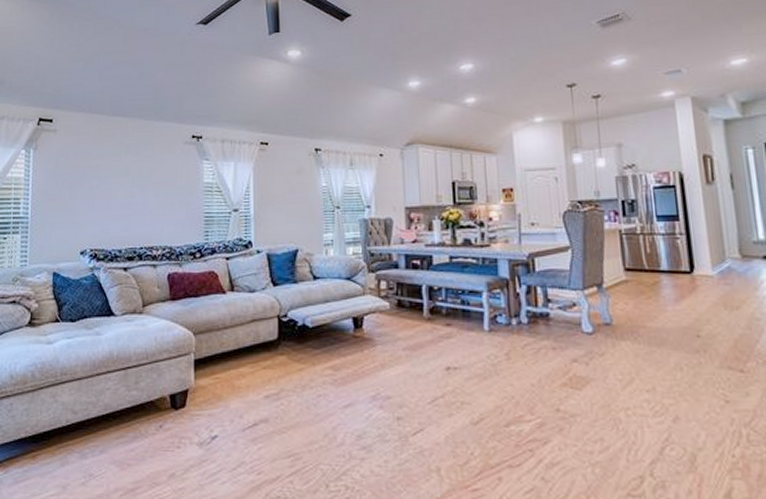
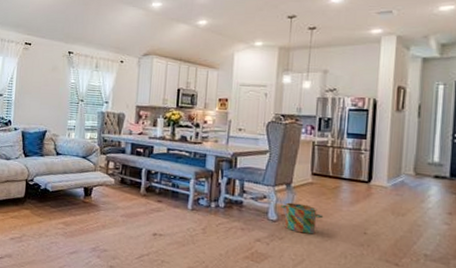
bucket: none [595,308,646,345] -> present [281,202,323,234]

